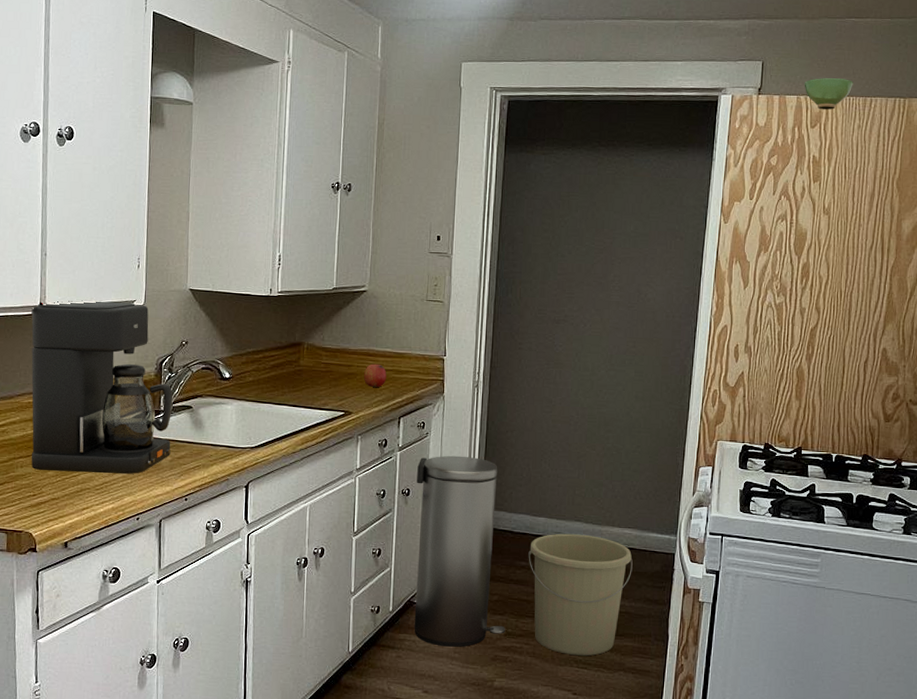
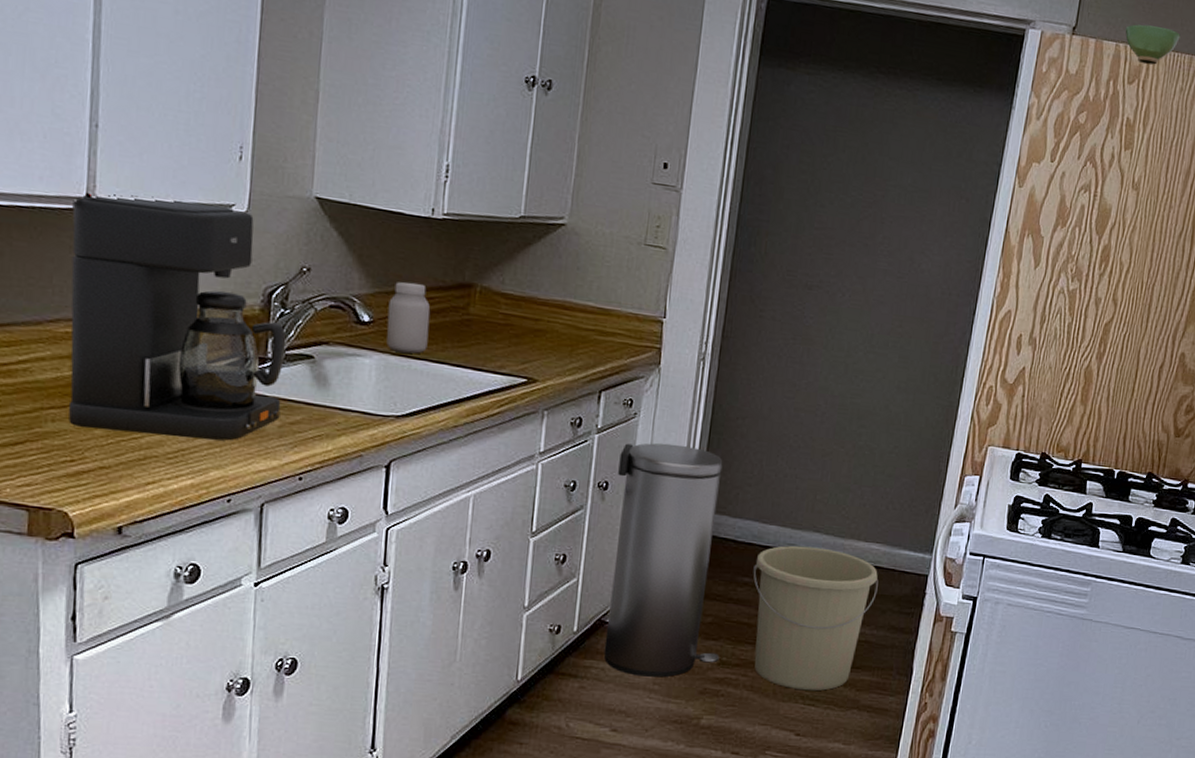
jar: none [242,345,272,399] -> present [386,282,431,354]
fruit: present [363,363,387,387] -> none [555,319,587,351]

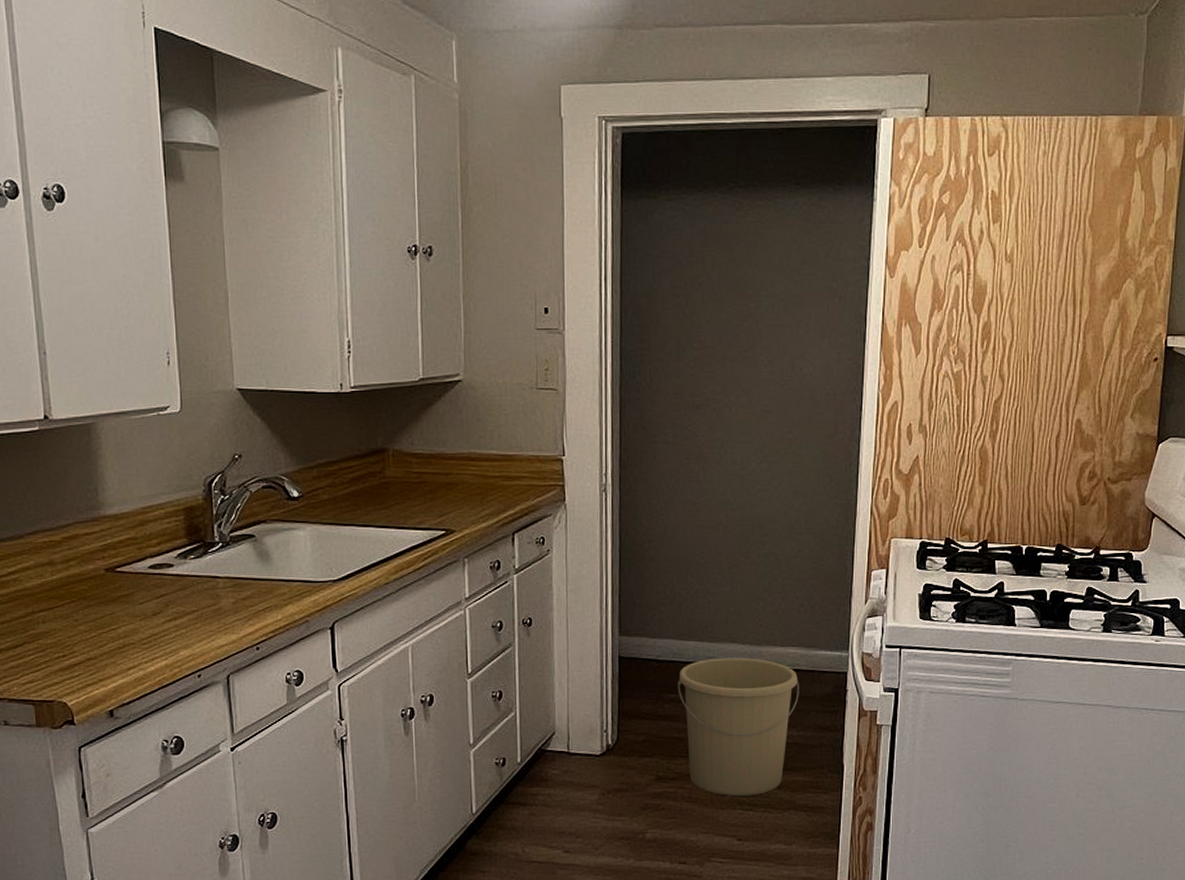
coffee maker: present [68,195,287,441] -> none [34,410,233,626]
jar: present [386,282,431,354] -> none [313,455,353,521]
pedal bin: present [604,443,723,678] -> none [539,575,656,798]
bowl: present [1125,24,1181,65] -> none [979,93,1037,134]

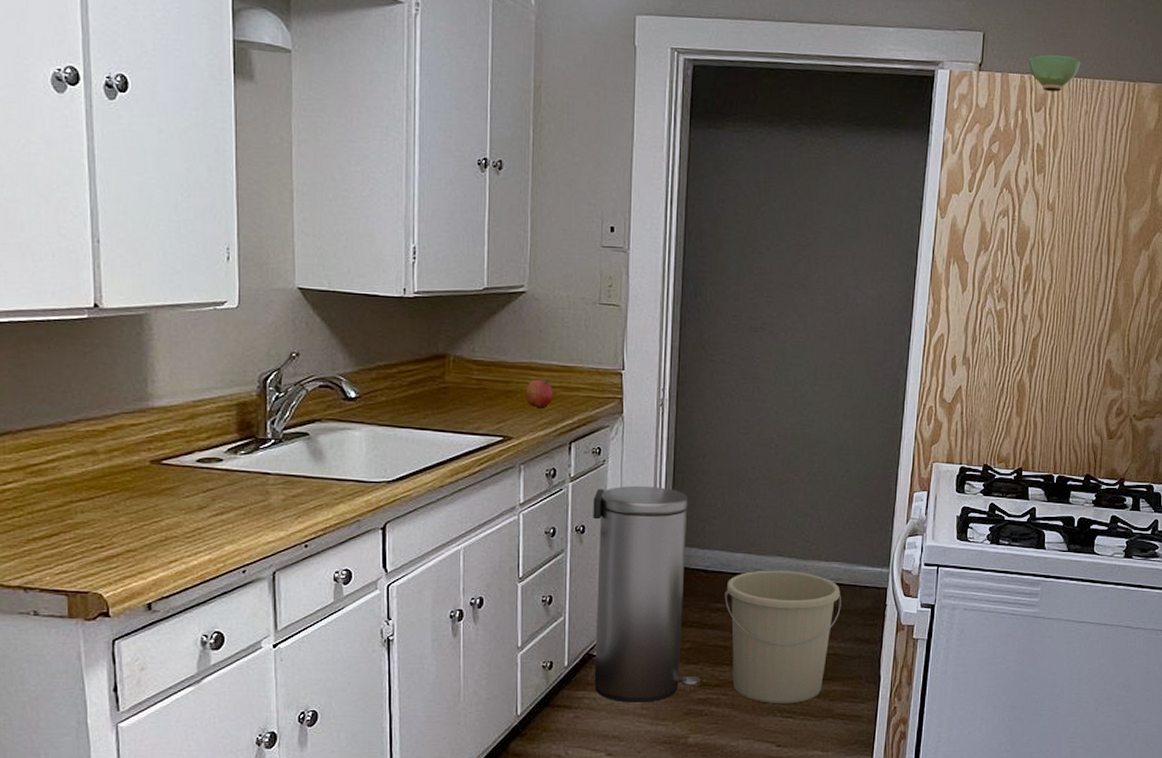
fruit: none [465,469,494,498] -> present [525,379,553,407]
pedal bin: none [539,575,656,798] -> present [593,485,701,703]
bowl: none [979,93,1037,134] -> present [1028,55,1081,92]

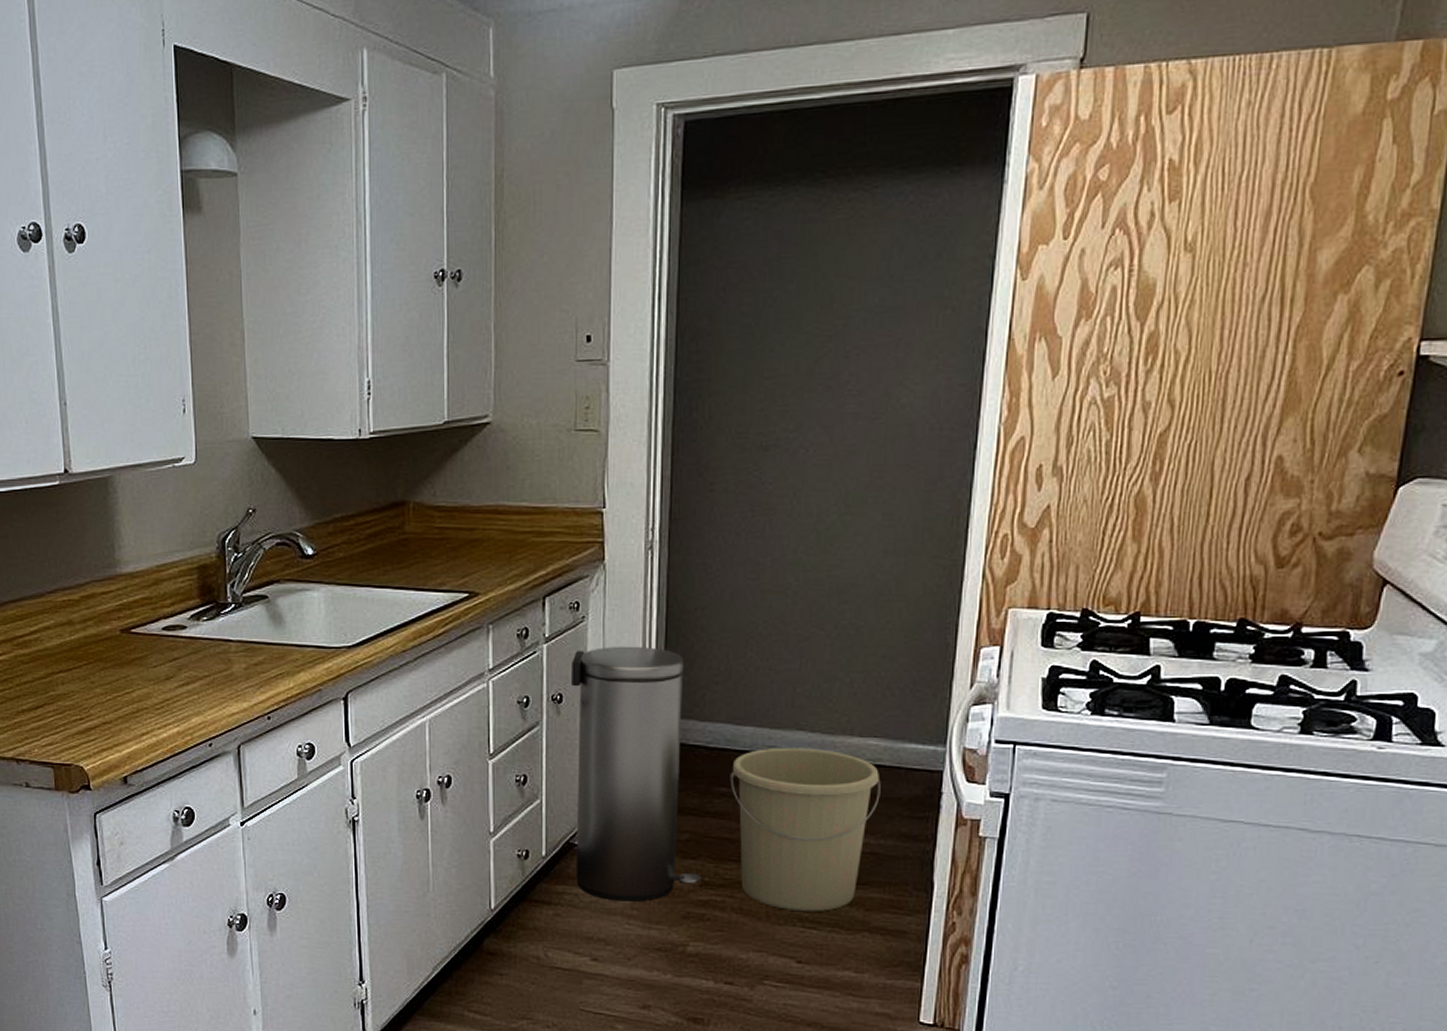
fruit: present [525,379,553,407] -> none [492,524,524,557]
bowl: present [1028,55,1081,92] -> none [1156,26,1242,83]

